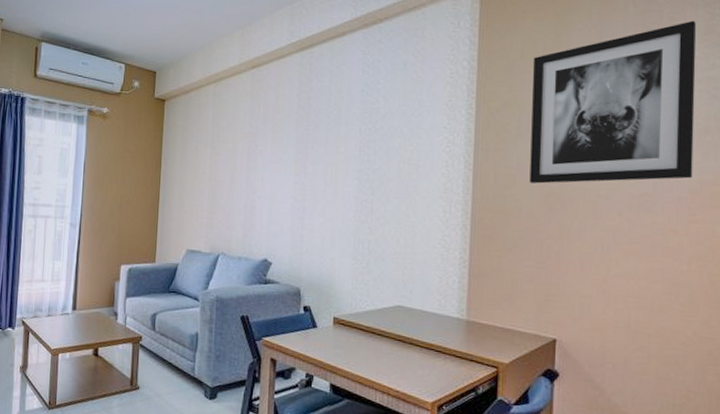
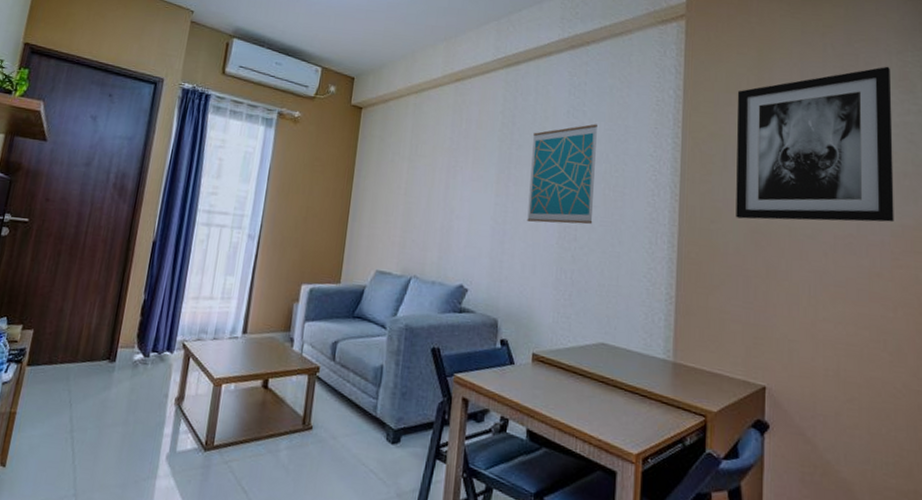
wall art: none [325,100,391,198] -> present [527,124,597,224]

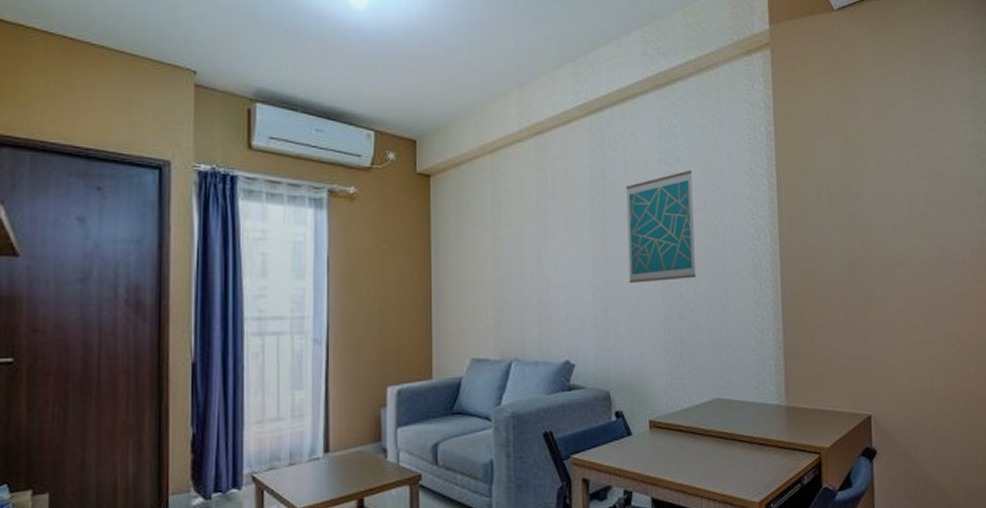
wall art: present [736,66,894,223] -> none [826,85,973,254]

